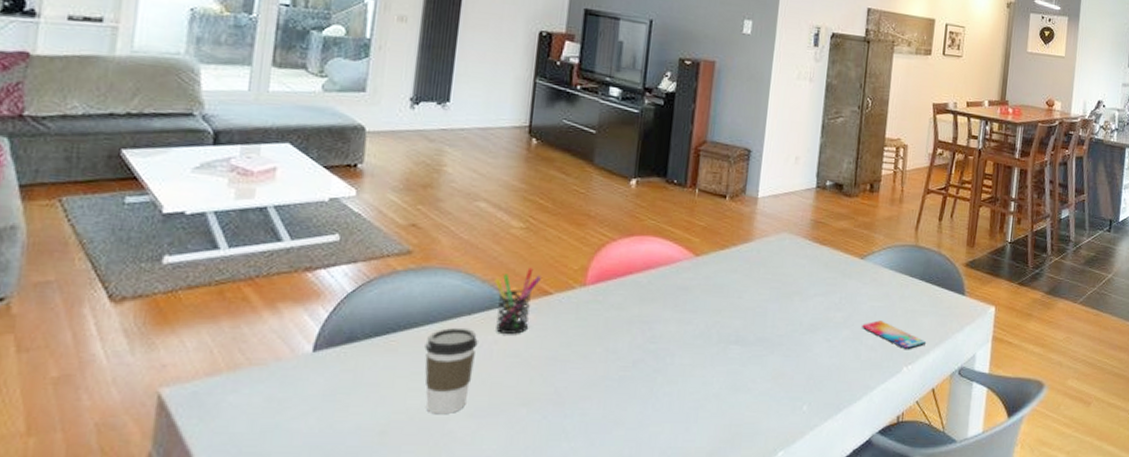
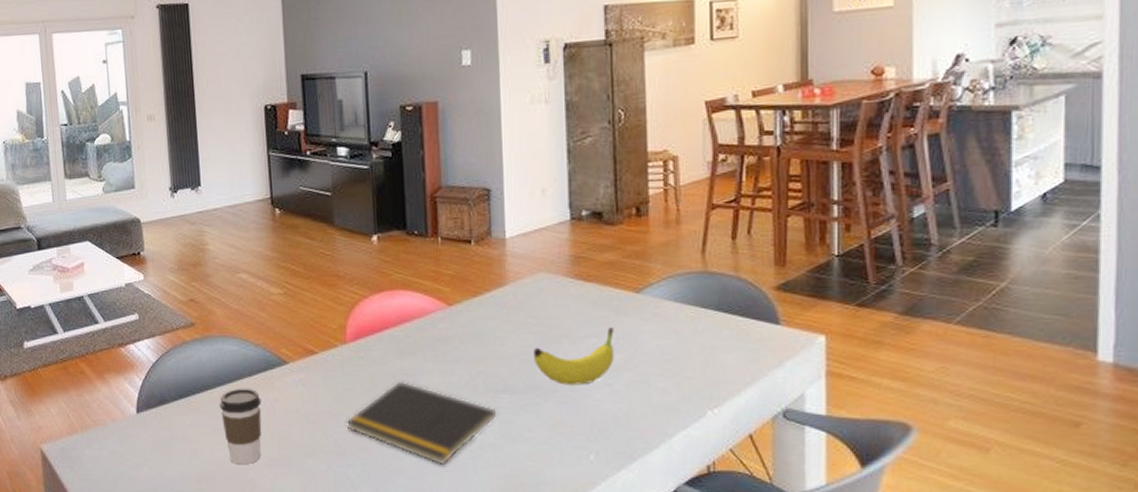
pen holder: present [494,267,541,334] -> none [266,330,305,392]
notepad: none [570,328,726,415] -> present [346,381,497,465]
fruit: none [766,288,839,340] -> present [532,327,615,385]
smartphone: present [862,320,927,350] -> none [648,360,735,392]

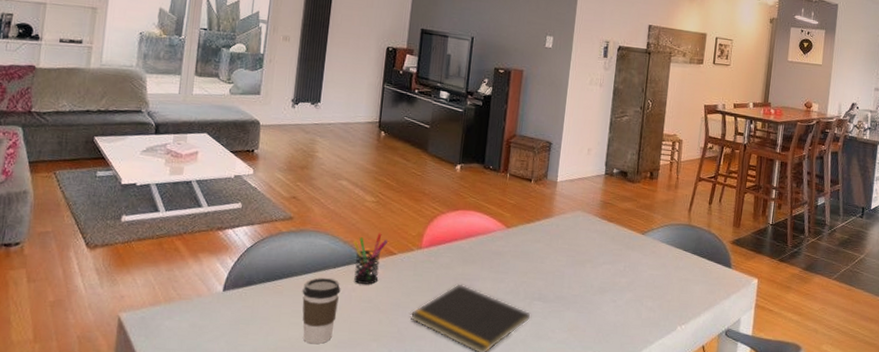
pen holder: none [266,330,305,392] -> present [353,233,388,285]
fruit: present [532,327,615,385] -> none [563,258,624,300]

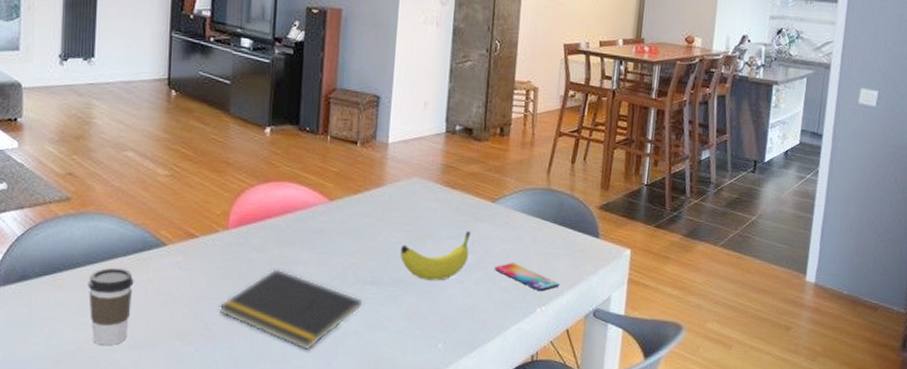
pen holder: present [353,233,388,285] -> none [145,212,187,274]
fruit: none [563,258,624,300] -> present [399,231,471,281]
smartphone: none [642,286,698,312] -> present [494,263,560,292]

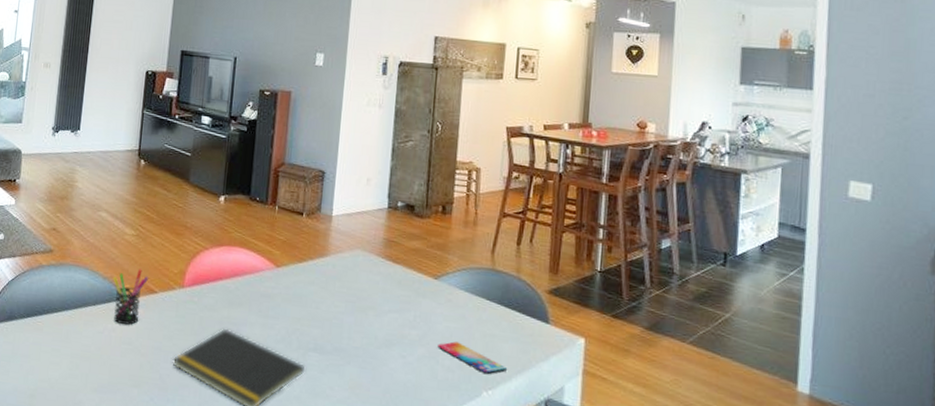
coffee cup: present [88,267,134,346] -> none [61,314,101,387]
pen holder: none [145,212,187,274] -> present [113,269,148,325]
fruit: present [399,231,471,281] -> none [342,306,413,354]

